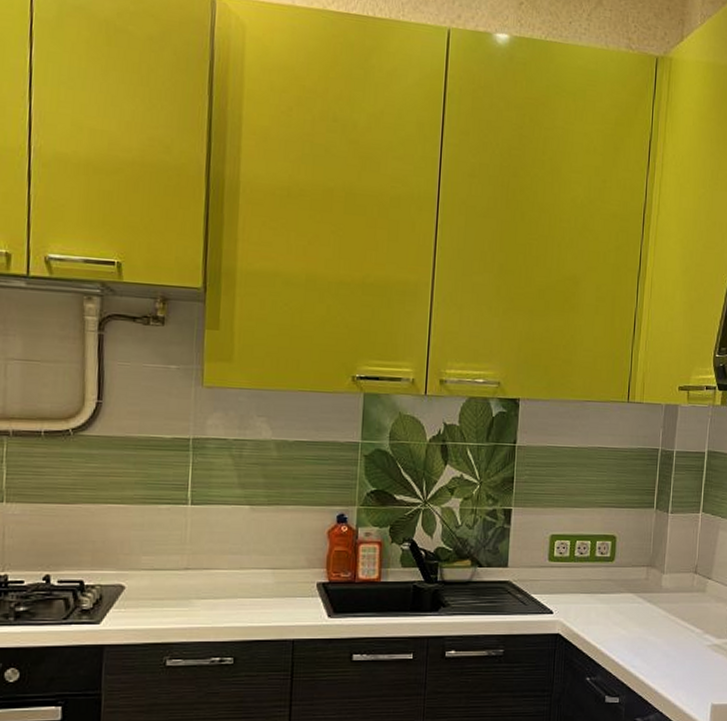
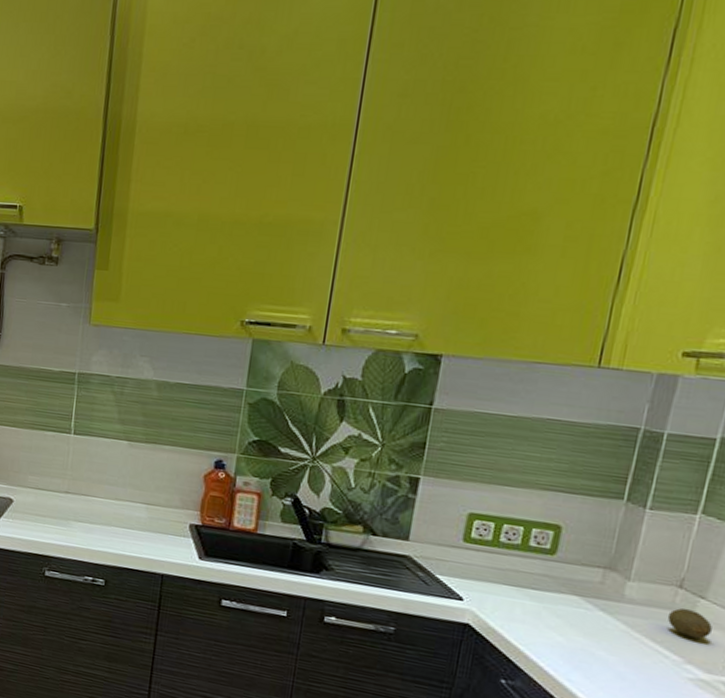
fruit: none [690,590,718,613] -> present [667,608,713,640]

